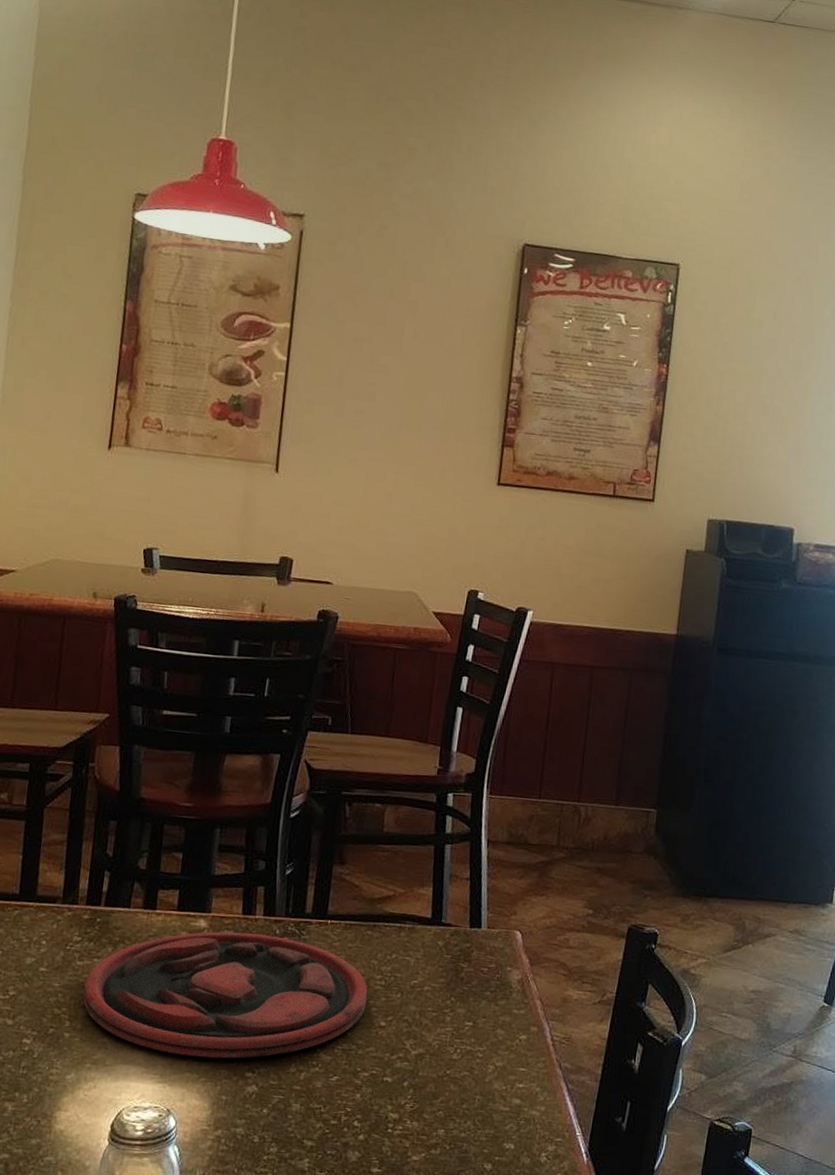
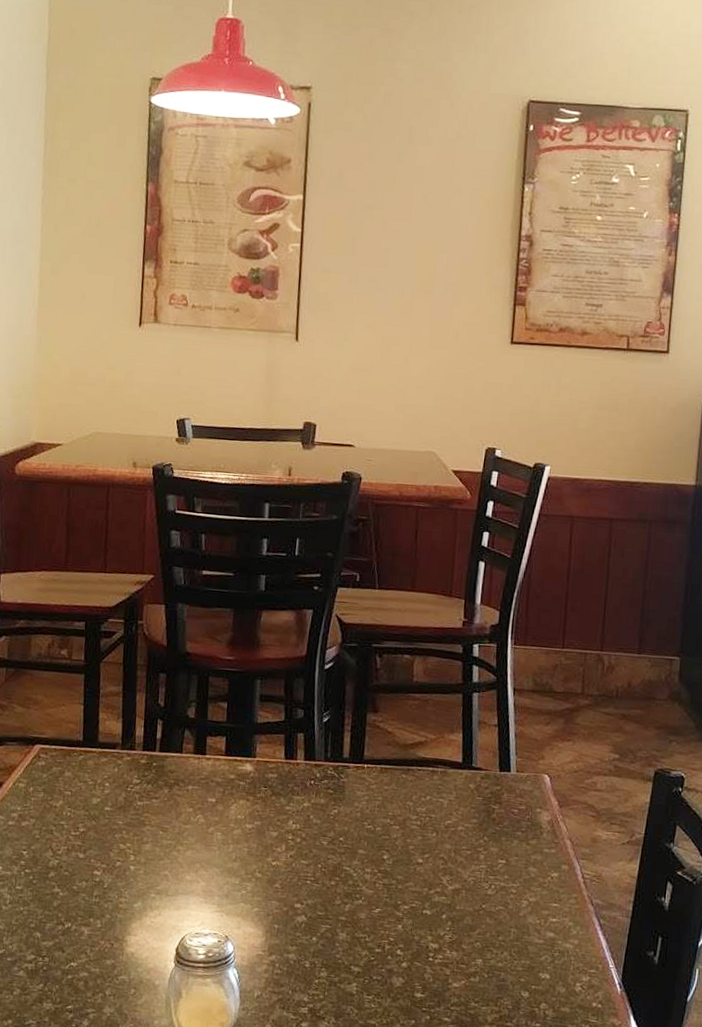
plate: present [83,931,368,1059] -> none [145,775,405,891]

